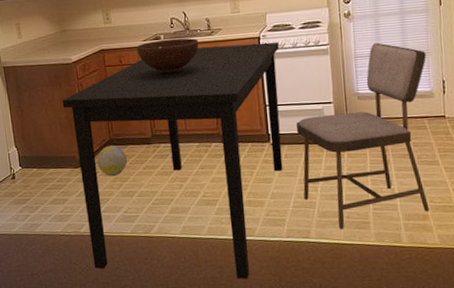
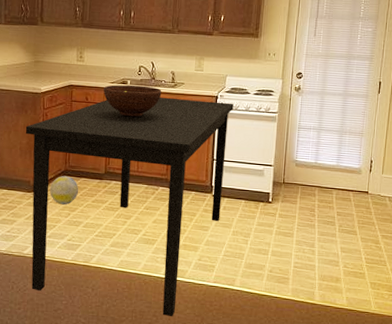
dining chair: present [296,42,430,229] -> none [235,118,360,281]

